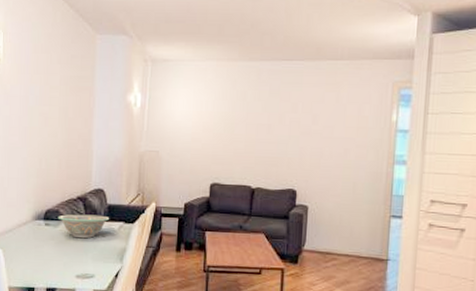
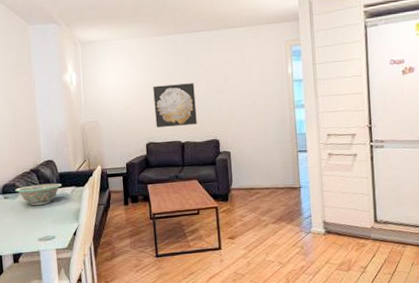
wall art: none [224,118,276,169] -> present [153,83,197,128]

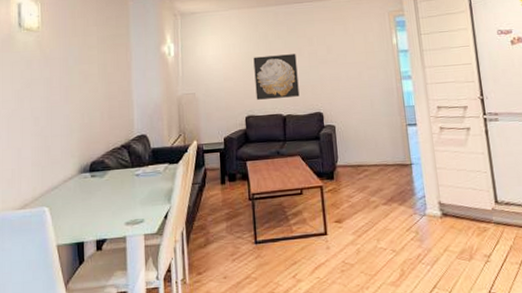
decorative bowl: present [15,183,62,206] -> none [103,159,155,186]

